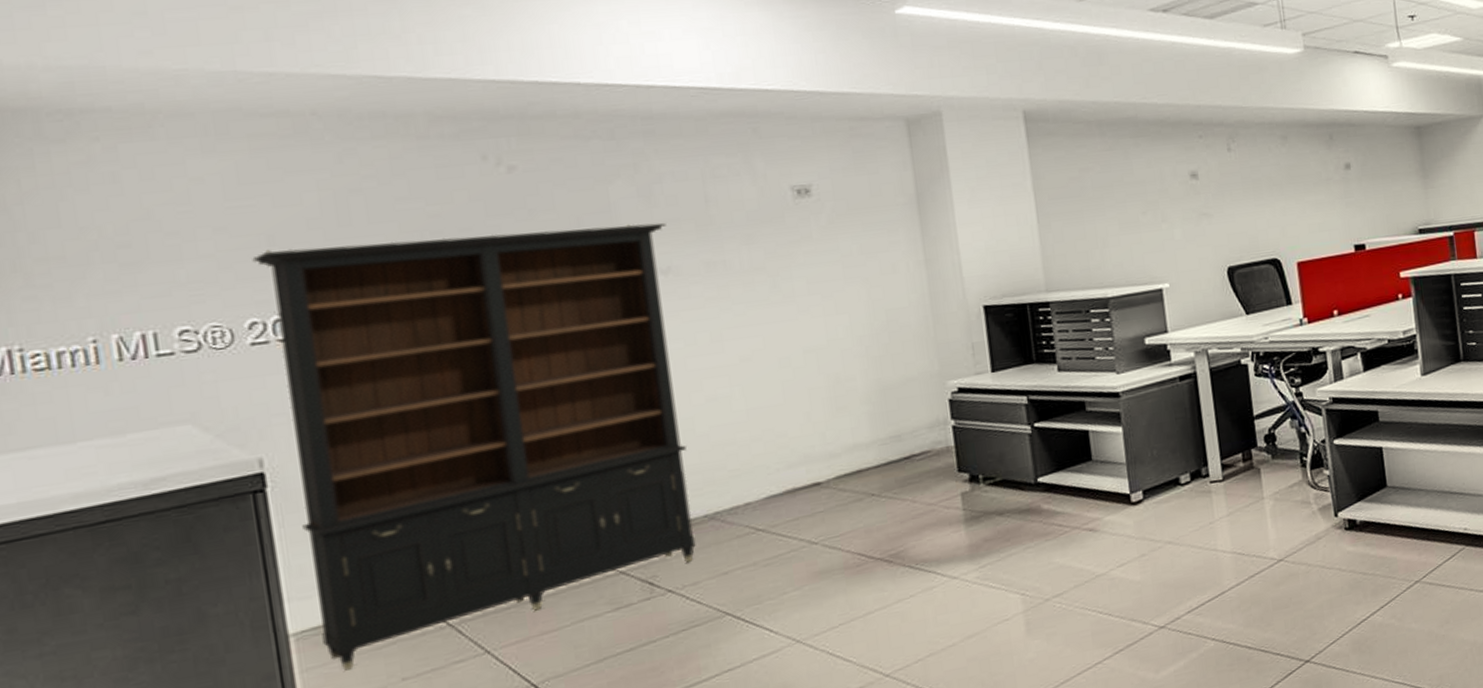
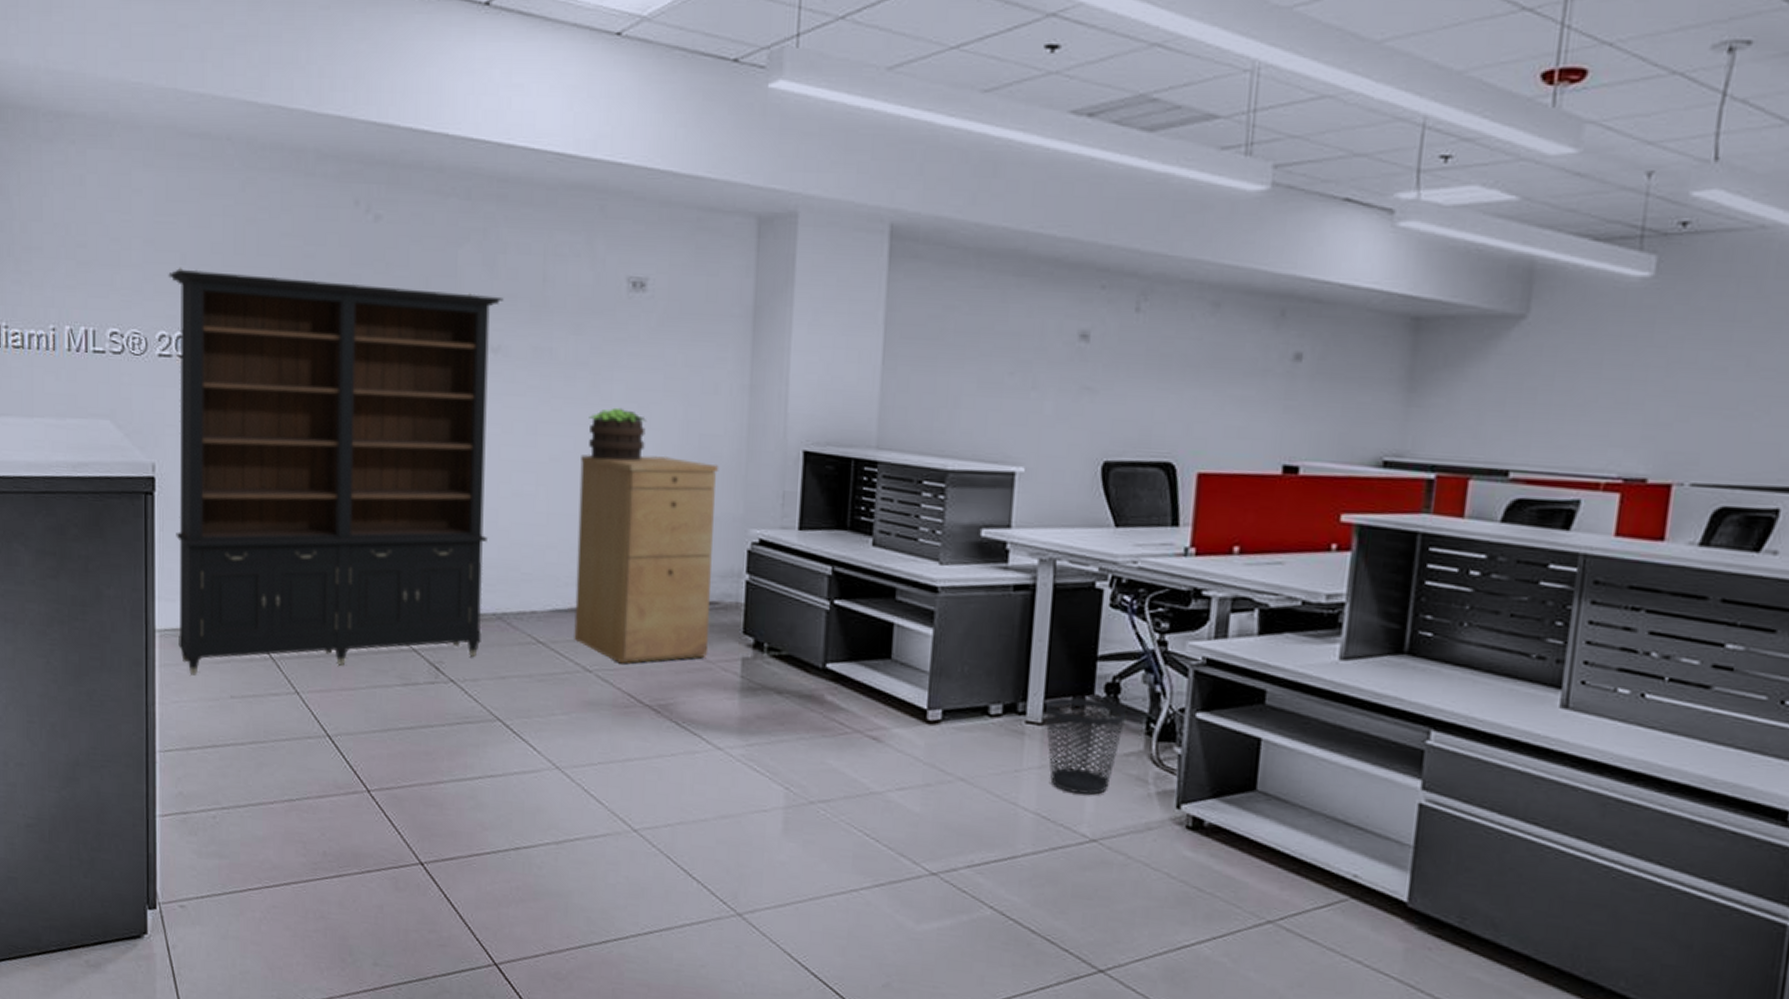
filing cabinet: none [772,333,929,529] -> present [574,453,719,664]
potted plant: none [774,301,835,351] -> present [589,407,646,462]
wastebasket: none [1222,449,1285,529] -> present [1045,697,1127,795]

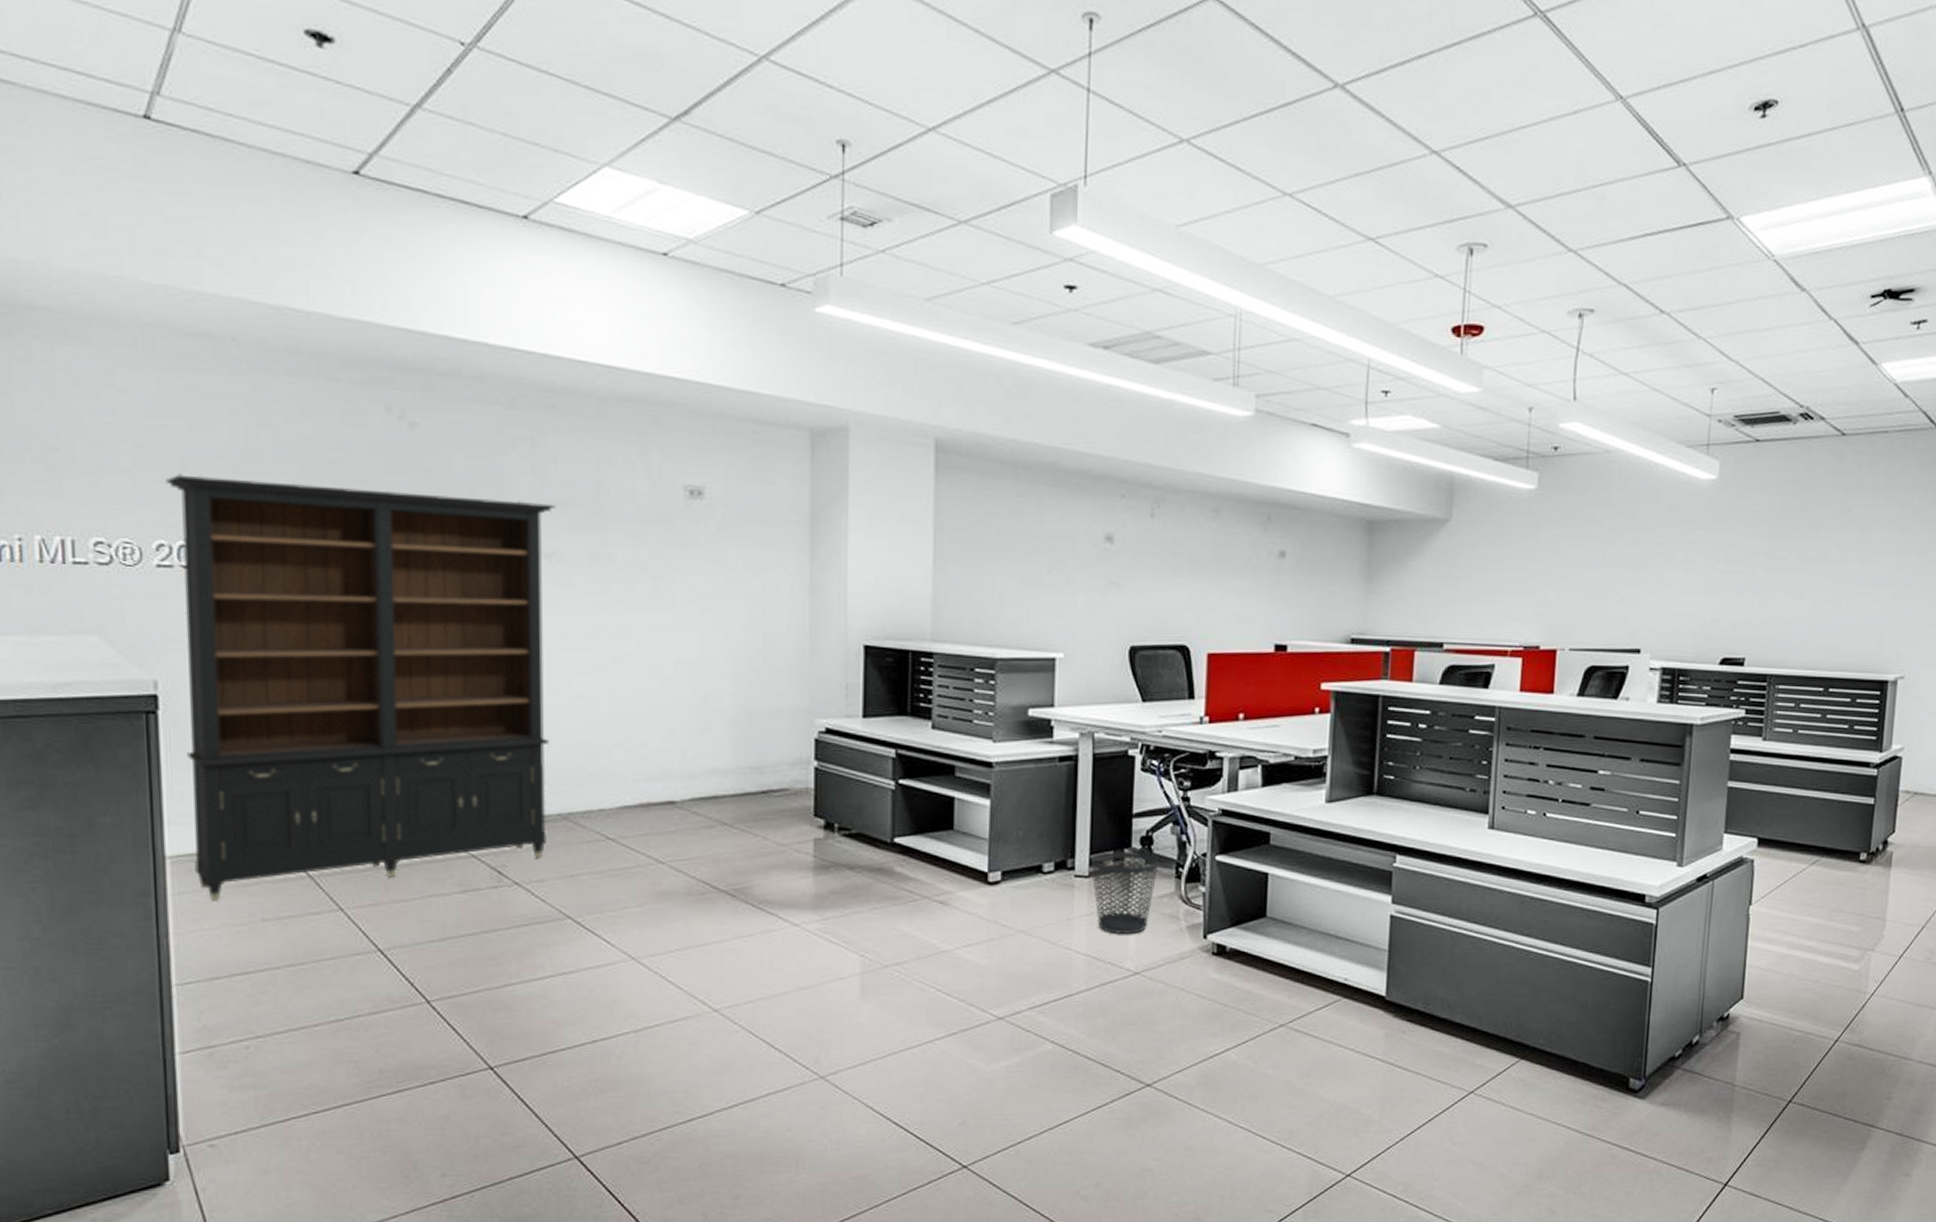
filing cabinet: present [574,453,719,664] -> none [644,654,784,853]
potted plant: present [589,407,646,462] -> none [650,609,709,661]

